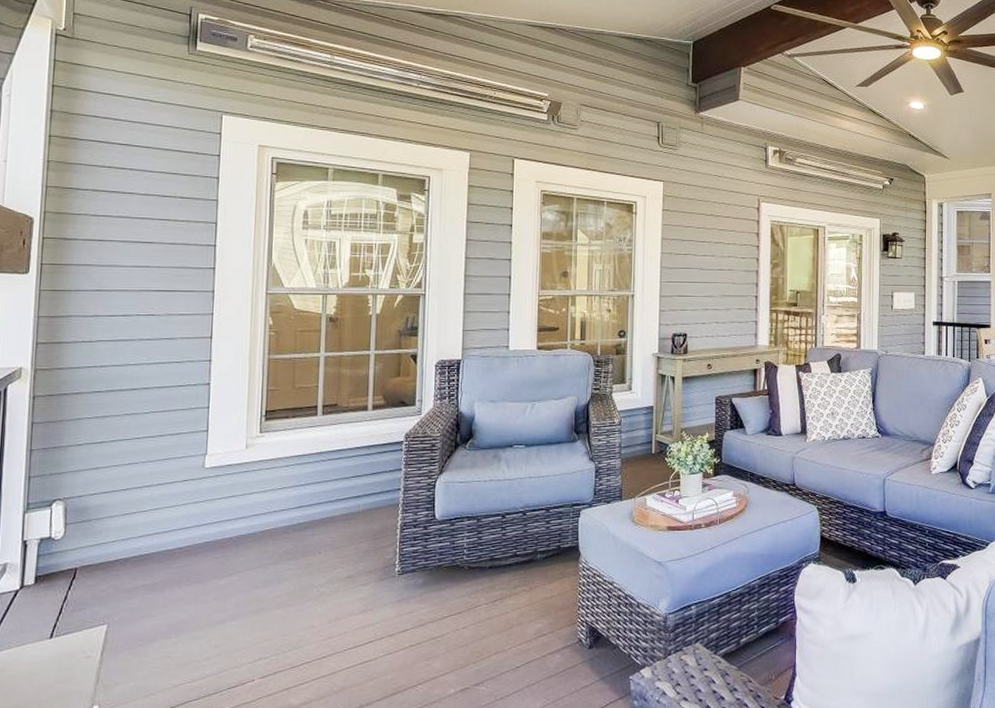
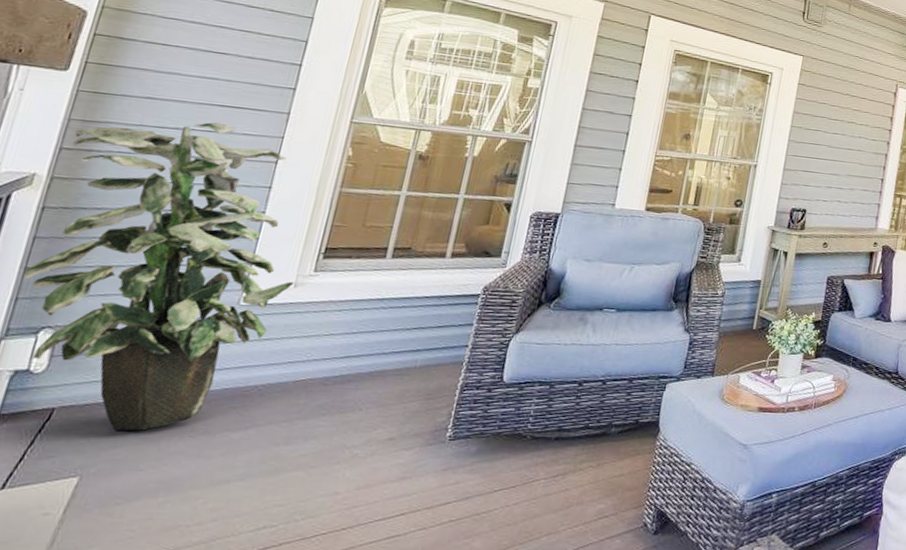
indoor plant: none [30,306,246,583] -> present [23,122,295,431]

